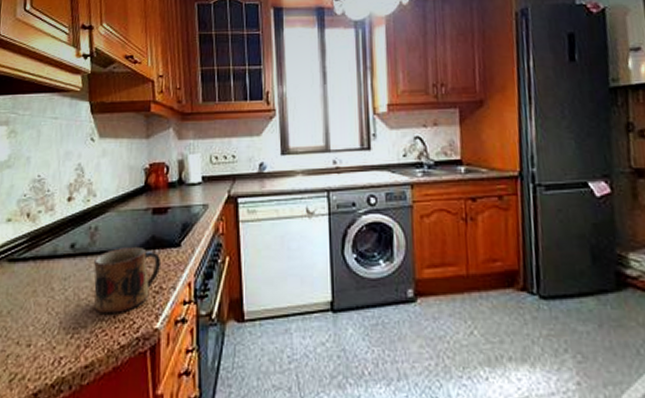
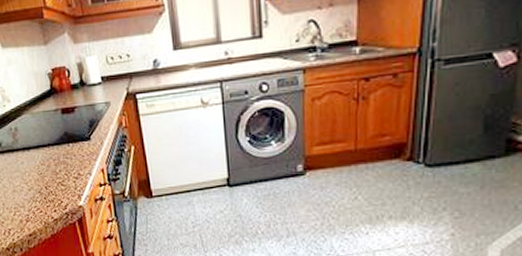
mug: present [93,246,160,315] -> none [19,142,76,197]

